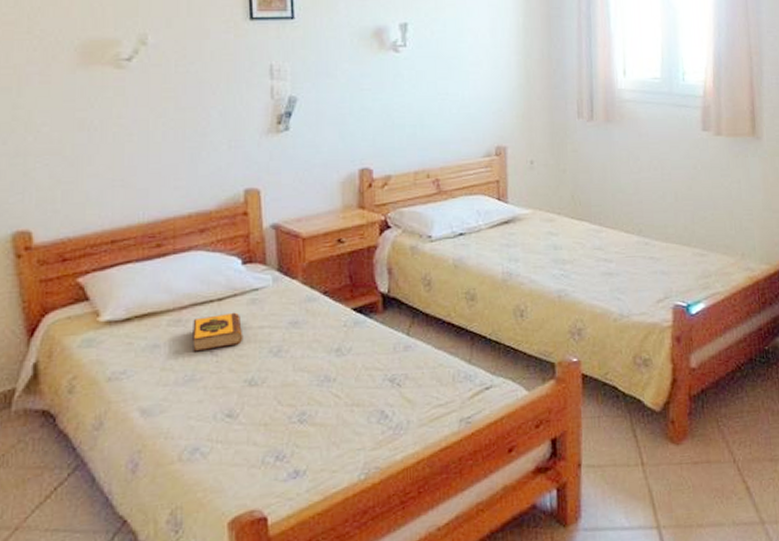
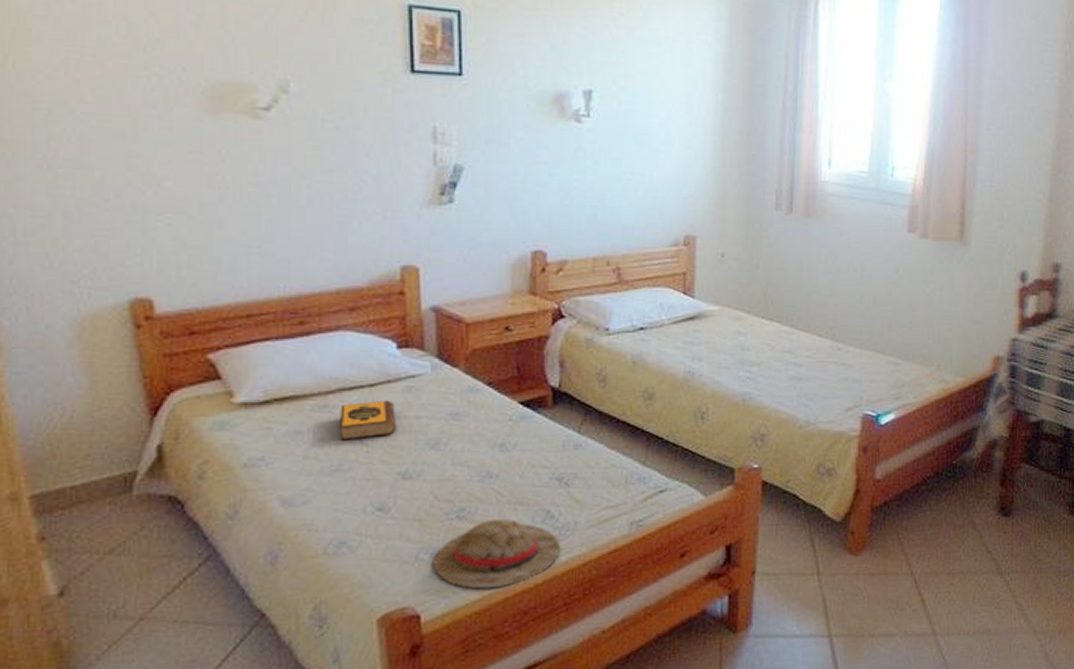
straw hat: none [278,420,394,491] -> present [433,518,560,590]

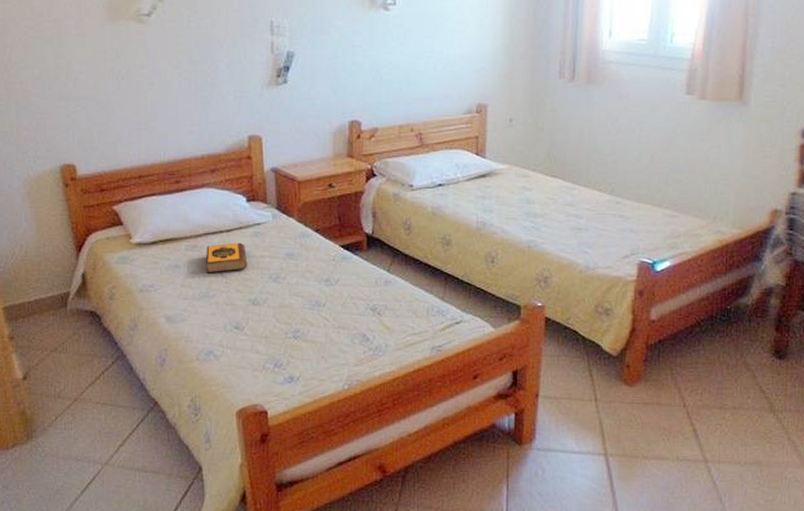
straw hat: present [433,518,560,590] -> none [276,339,374,394]

